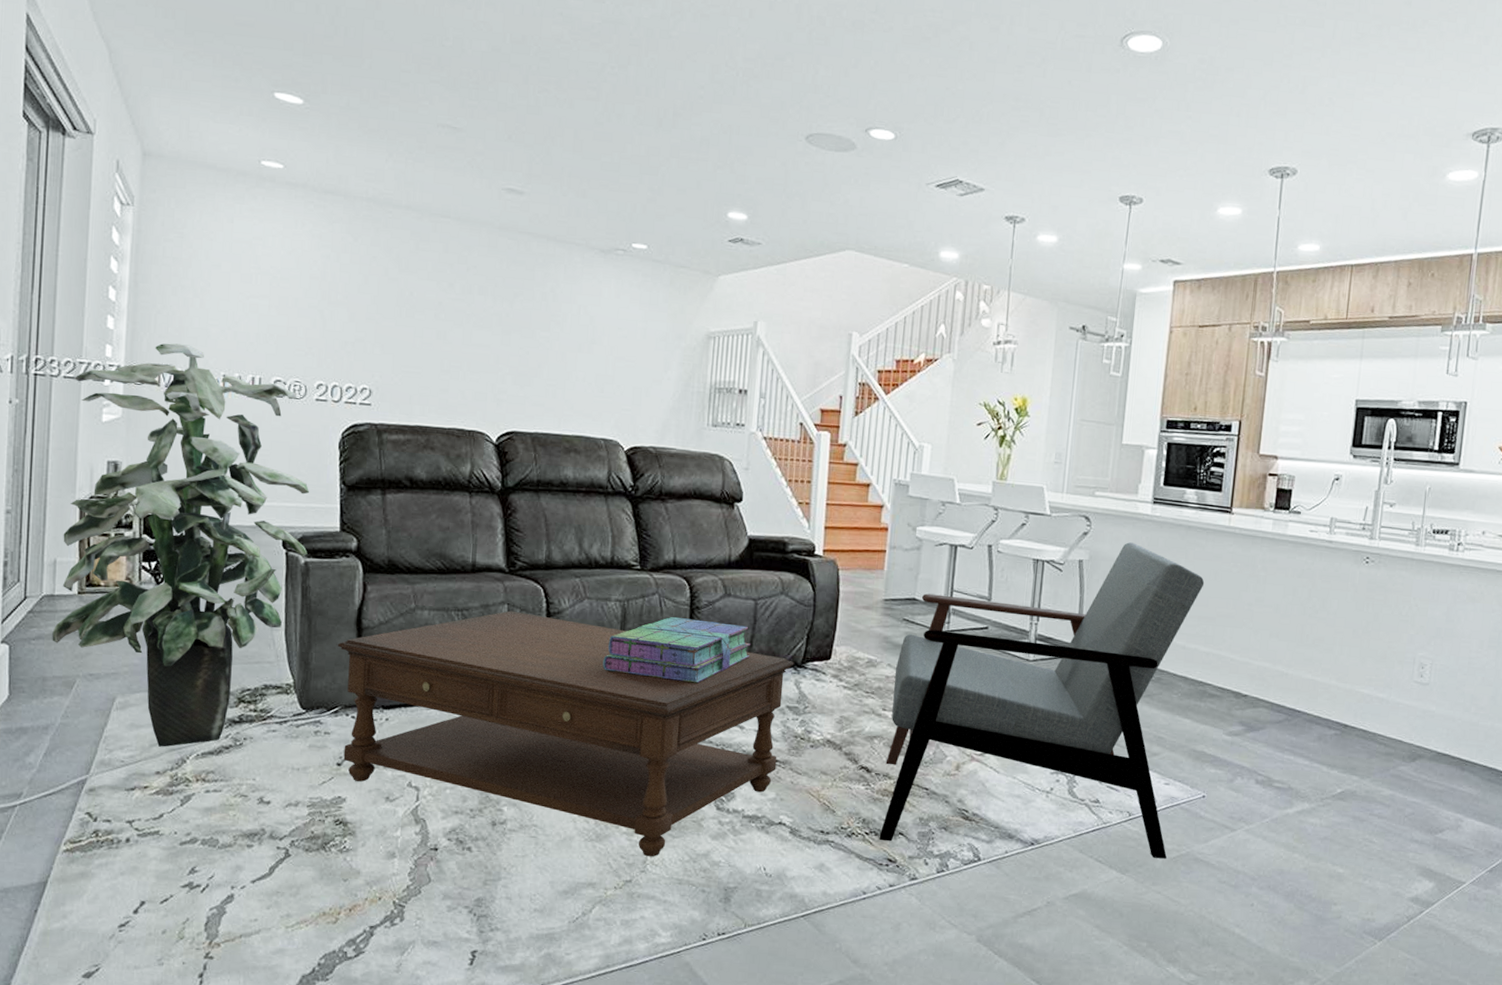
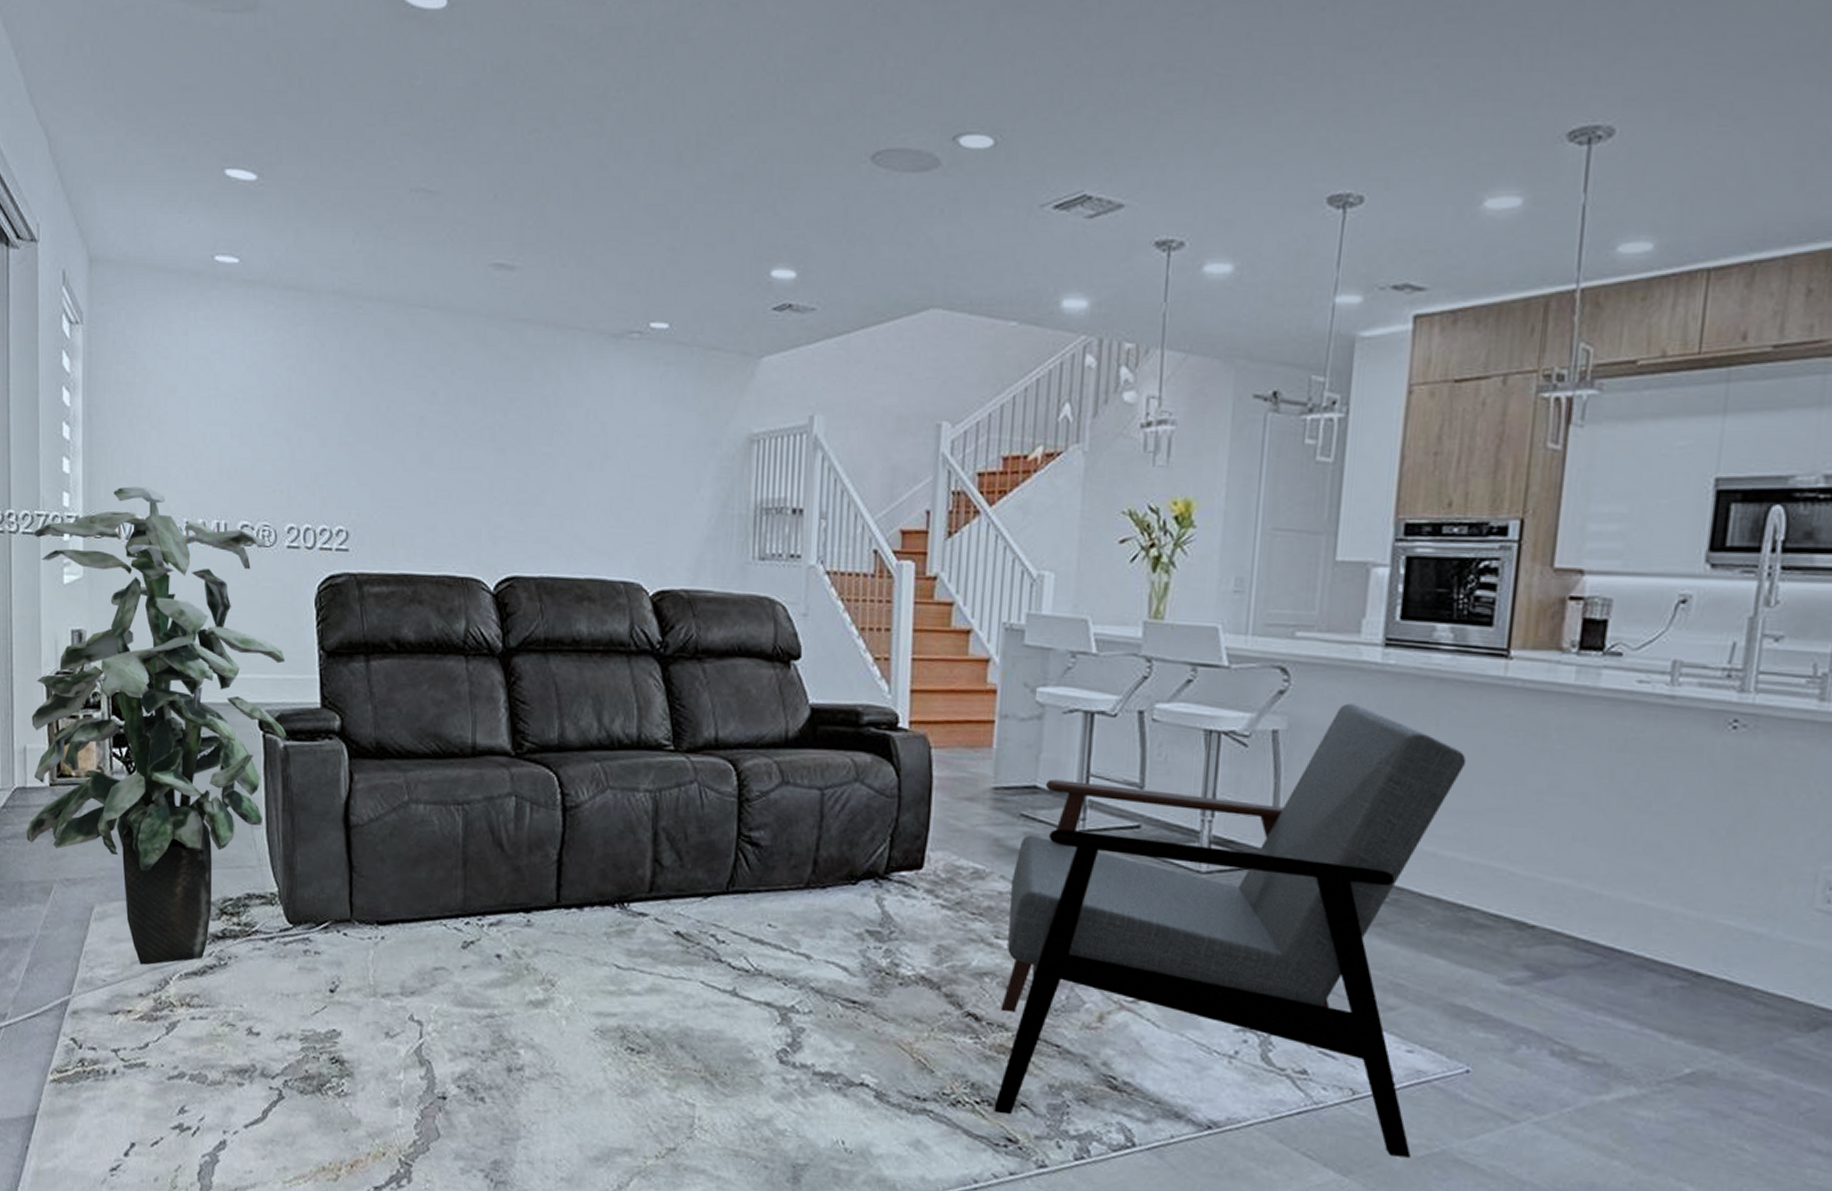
coffee table: present [337,610,795,857] -> none [324,804,875,1120]
stack of books: present [602,617,750,684] -> none [632,812,816,899]

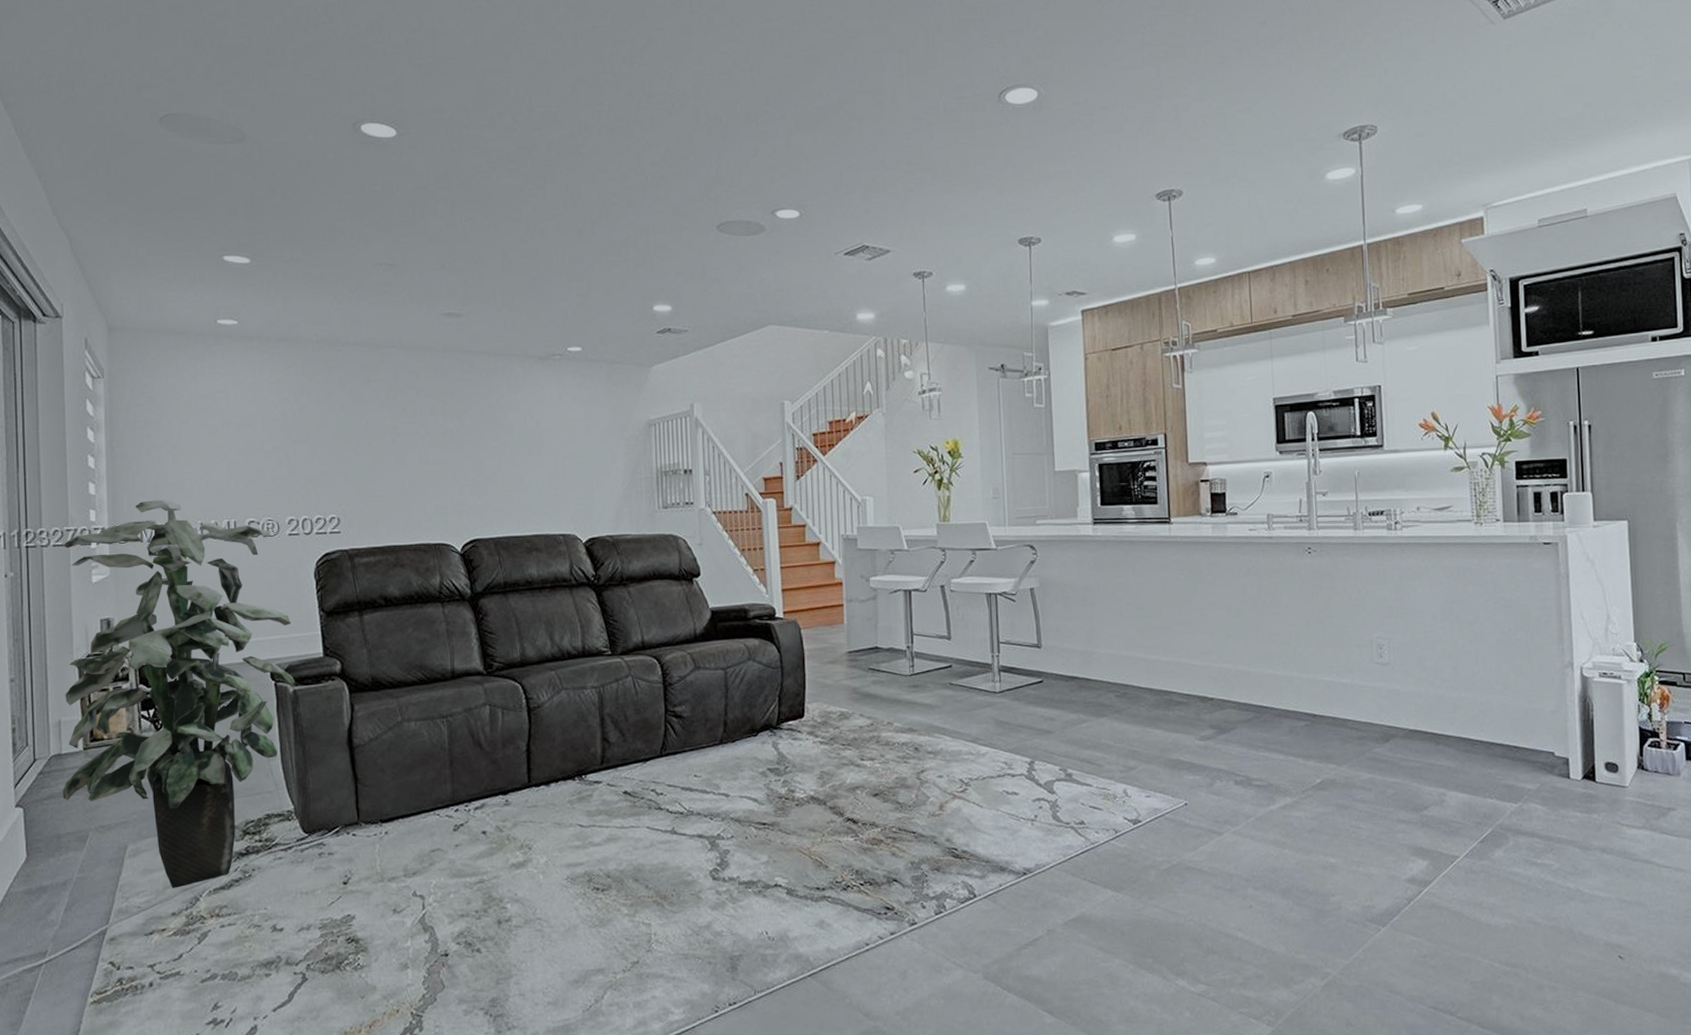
armchair: present [994,703,1467,1158] -> none [867,564,1159,890]

